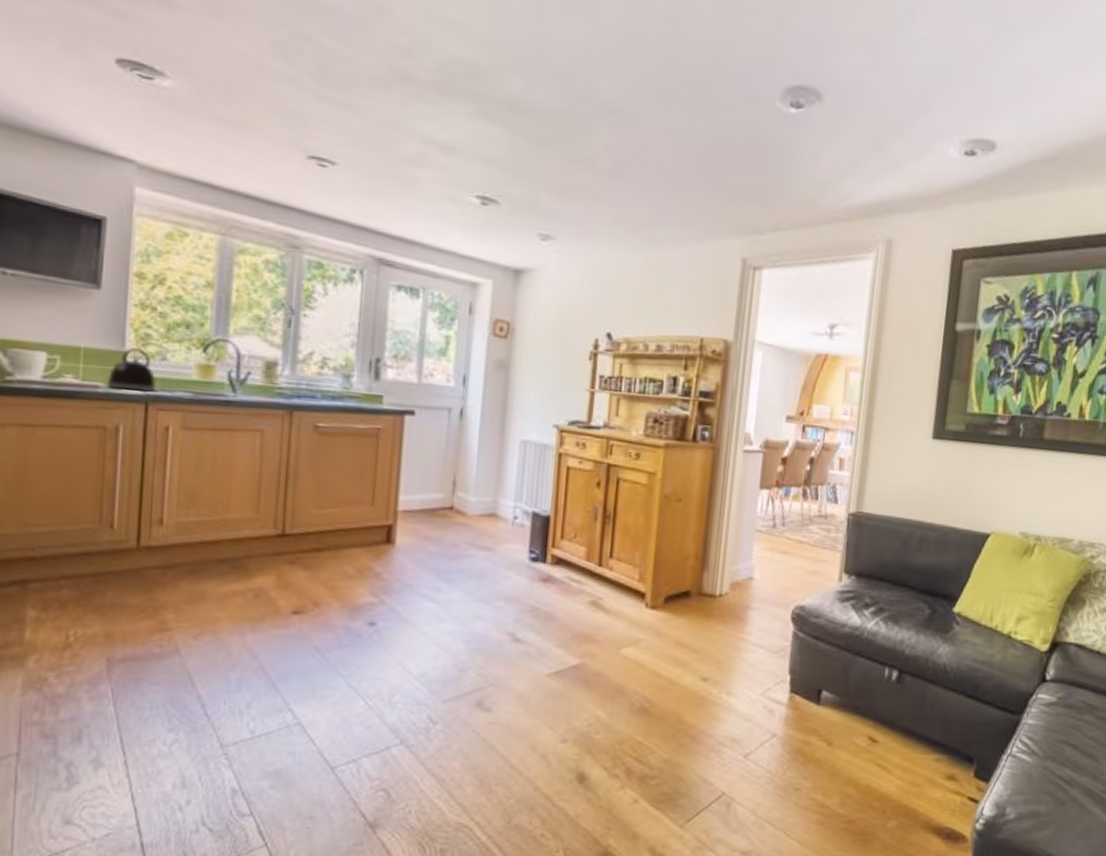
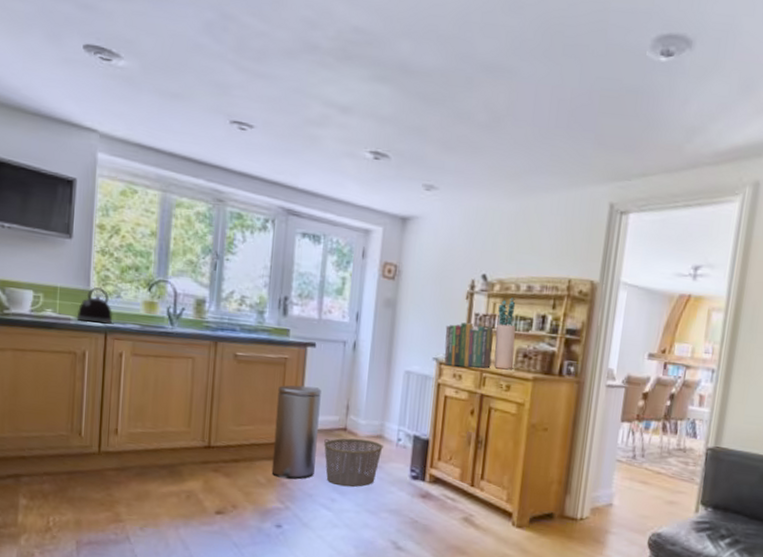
pedal bin: none [362,459,423,569] -> present [271,385,322,479]
basket: none [426,518,497,574] -> present [324,438,383,487]
books: none [566,385,621,436] -> present [444,322,494,369]
vase: none [621,356,645,437] -> present [493,296,516,370]

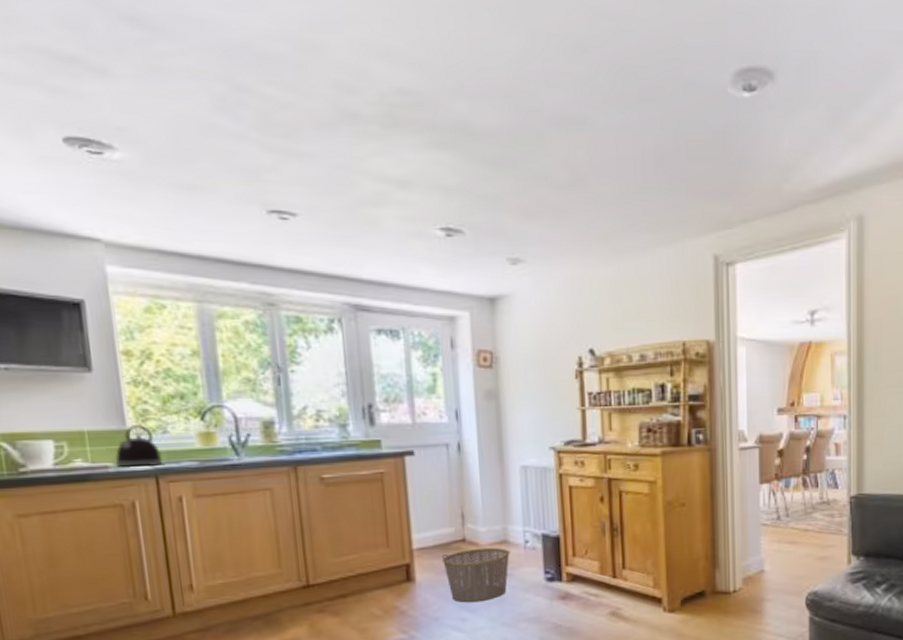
pedal bin: present [271,385,322,479] -> none [379,500,437,607]
books: present [444,322,494,369] -> none [558,403,614,454]
vase: present [493,296,516,370] -> none [613,368,639,448]

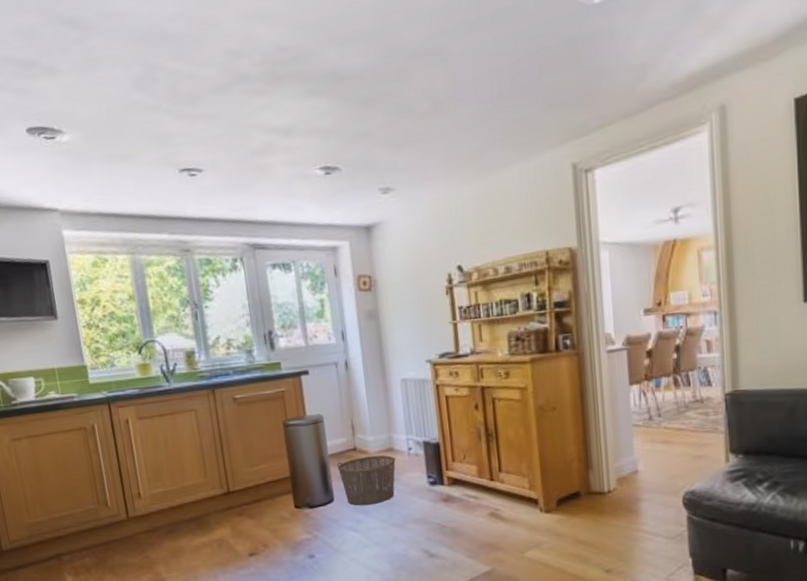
kettle: present [115,423,163,467] -> none [77,359,113,397]
pedal bin: none [379,500,437,607] -> present [282,414,335,510]

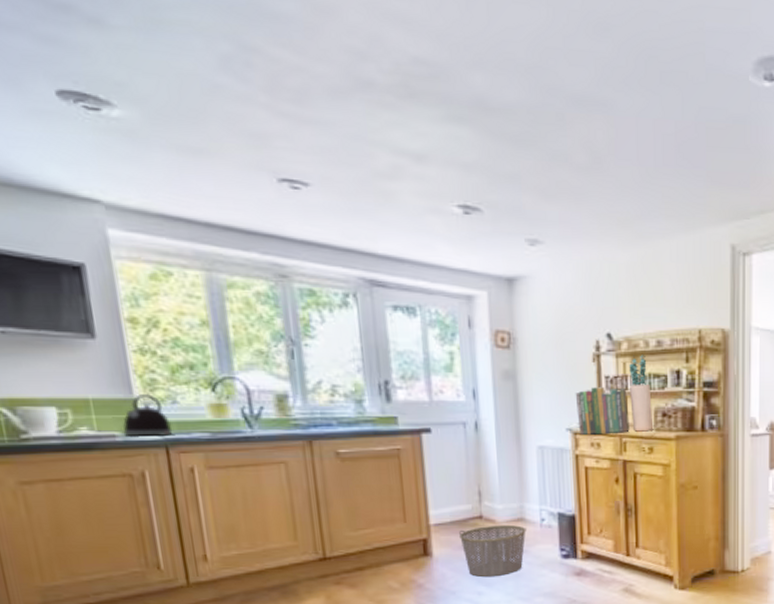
kettle: none [77,359,113,397] -> present [122,393,173,436]
pedal bin: present [282,414,335,510] -> none [395,477,454,580]
books: none [432,316,485,366] -> present [575,386,630,436]
vase: none [481,281,508,358] -> present [629,353,654,432]

